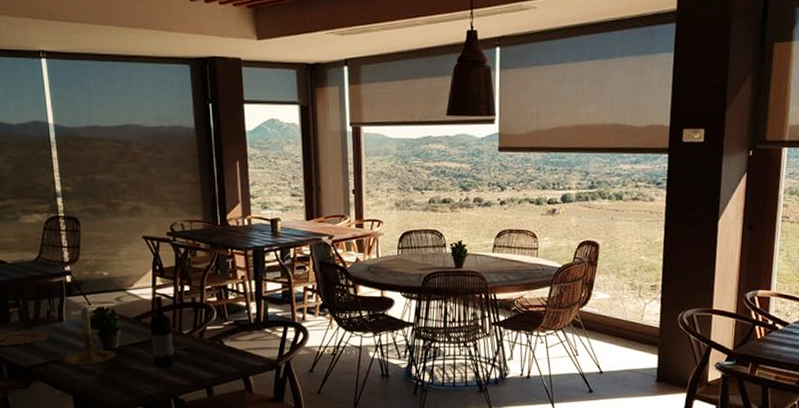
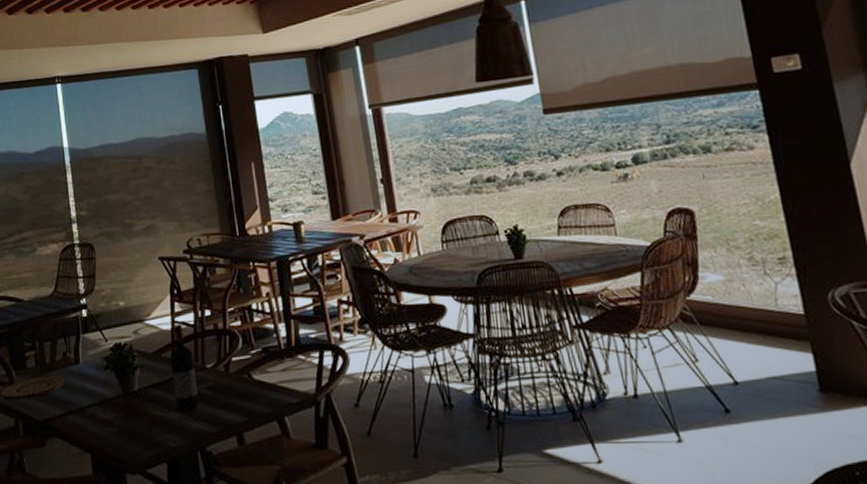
candle holder: present [52,305,116,366] -> none [69,342,135,417]

